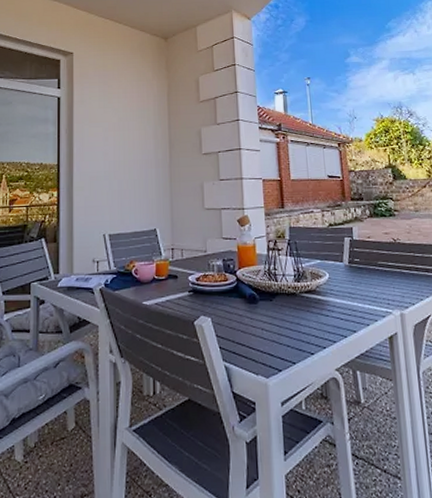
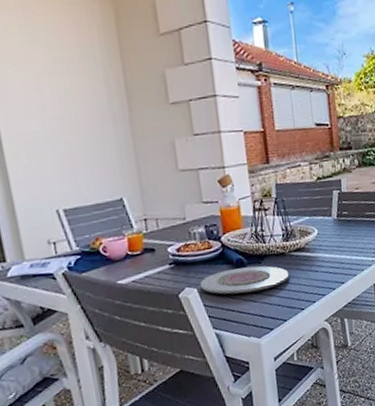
plate: none [214,303,300,329] -> present [199,266,290,295]

